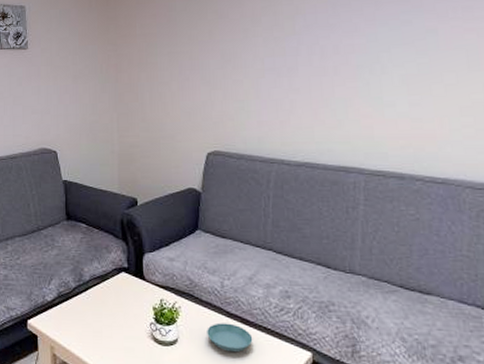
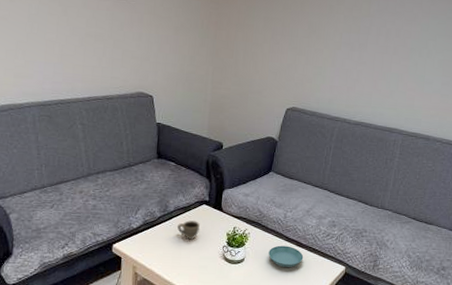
cup: none [95,291,120,315] -> present [177,220,200,240]

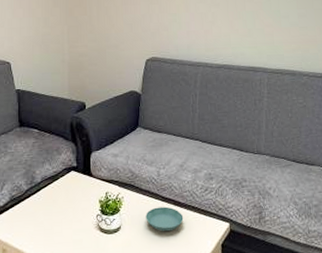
cup: present [177,220,200,240] -> none [47,190,70,212]

